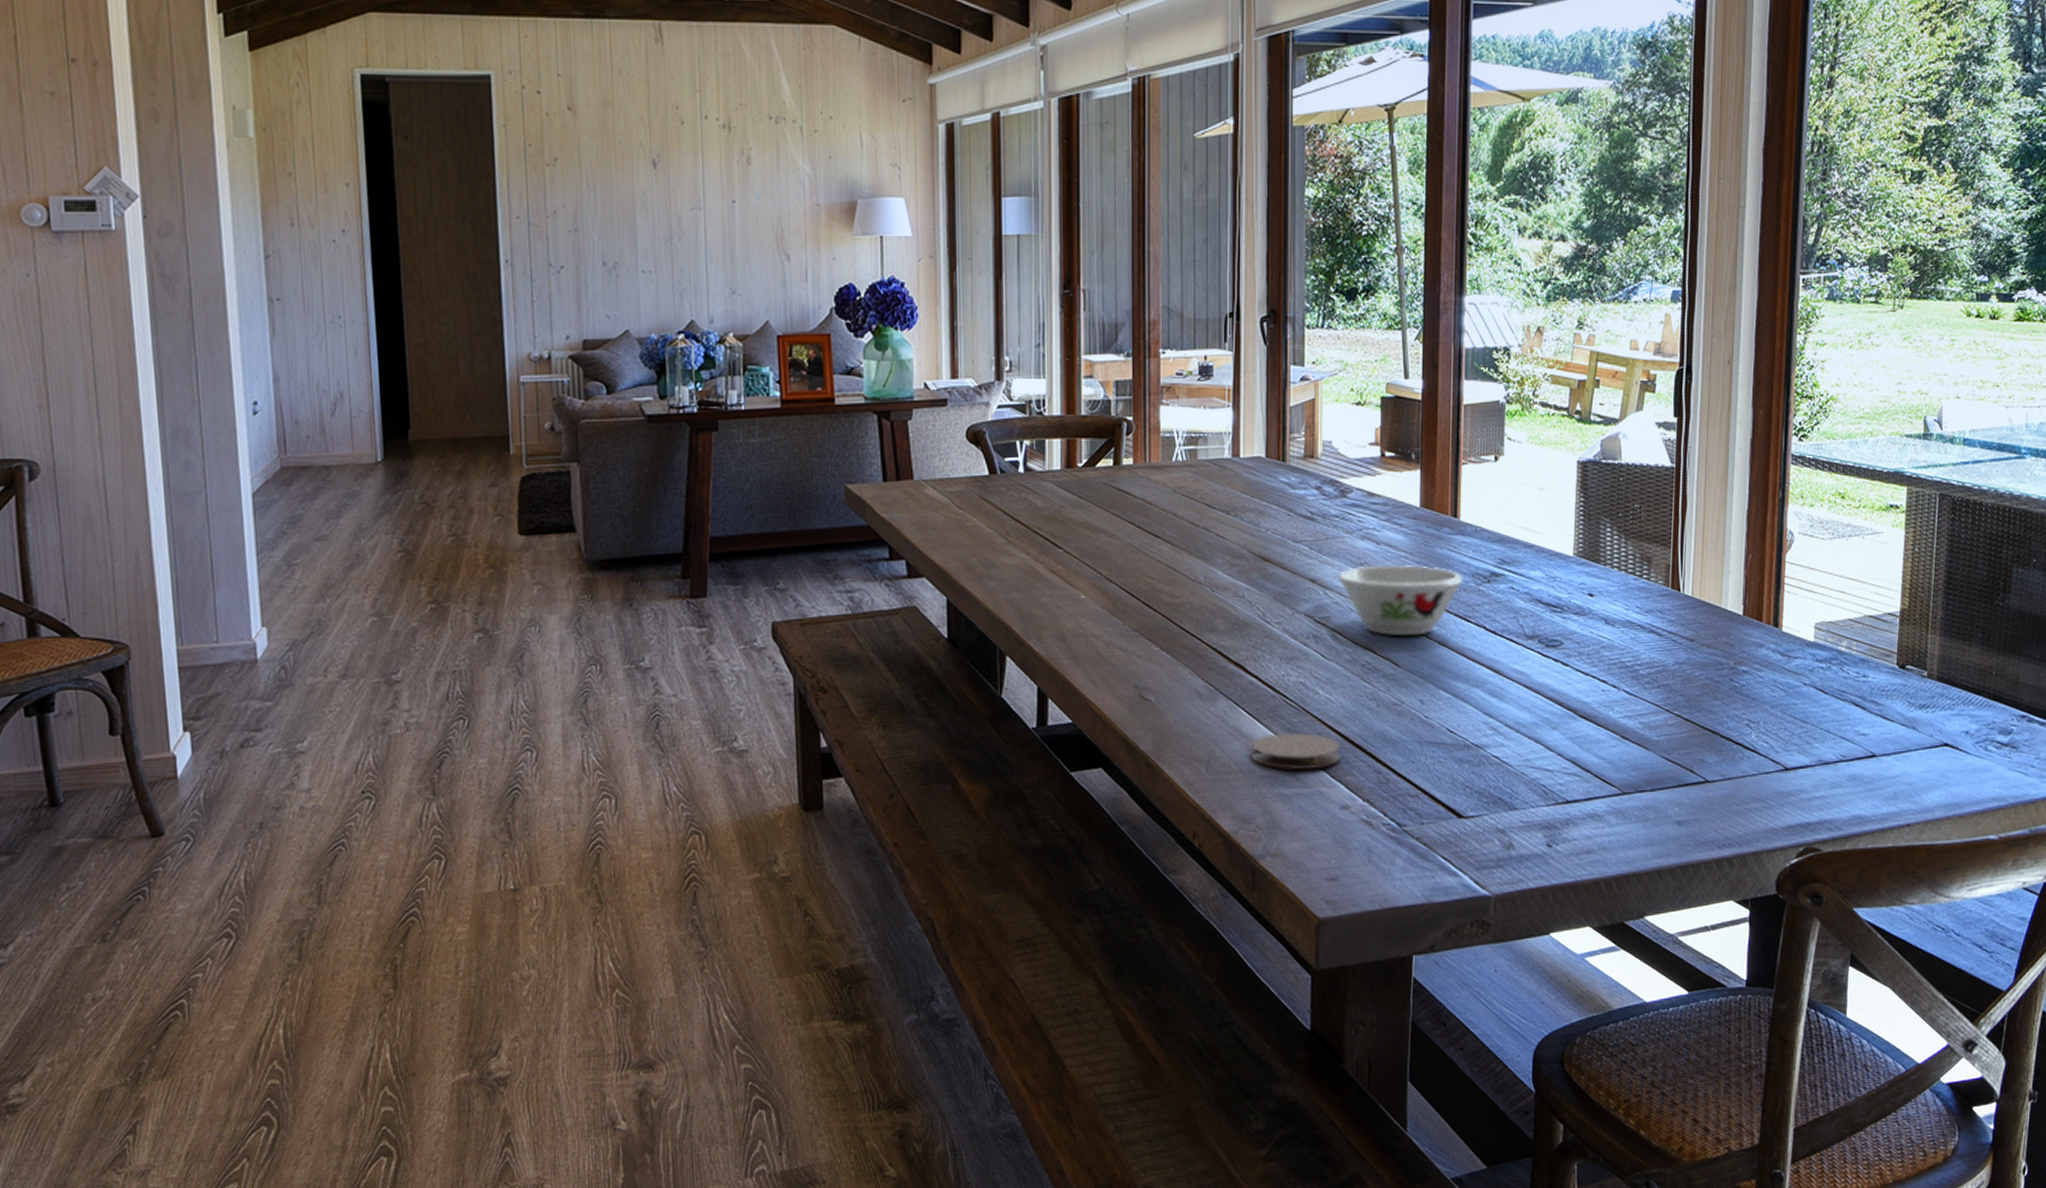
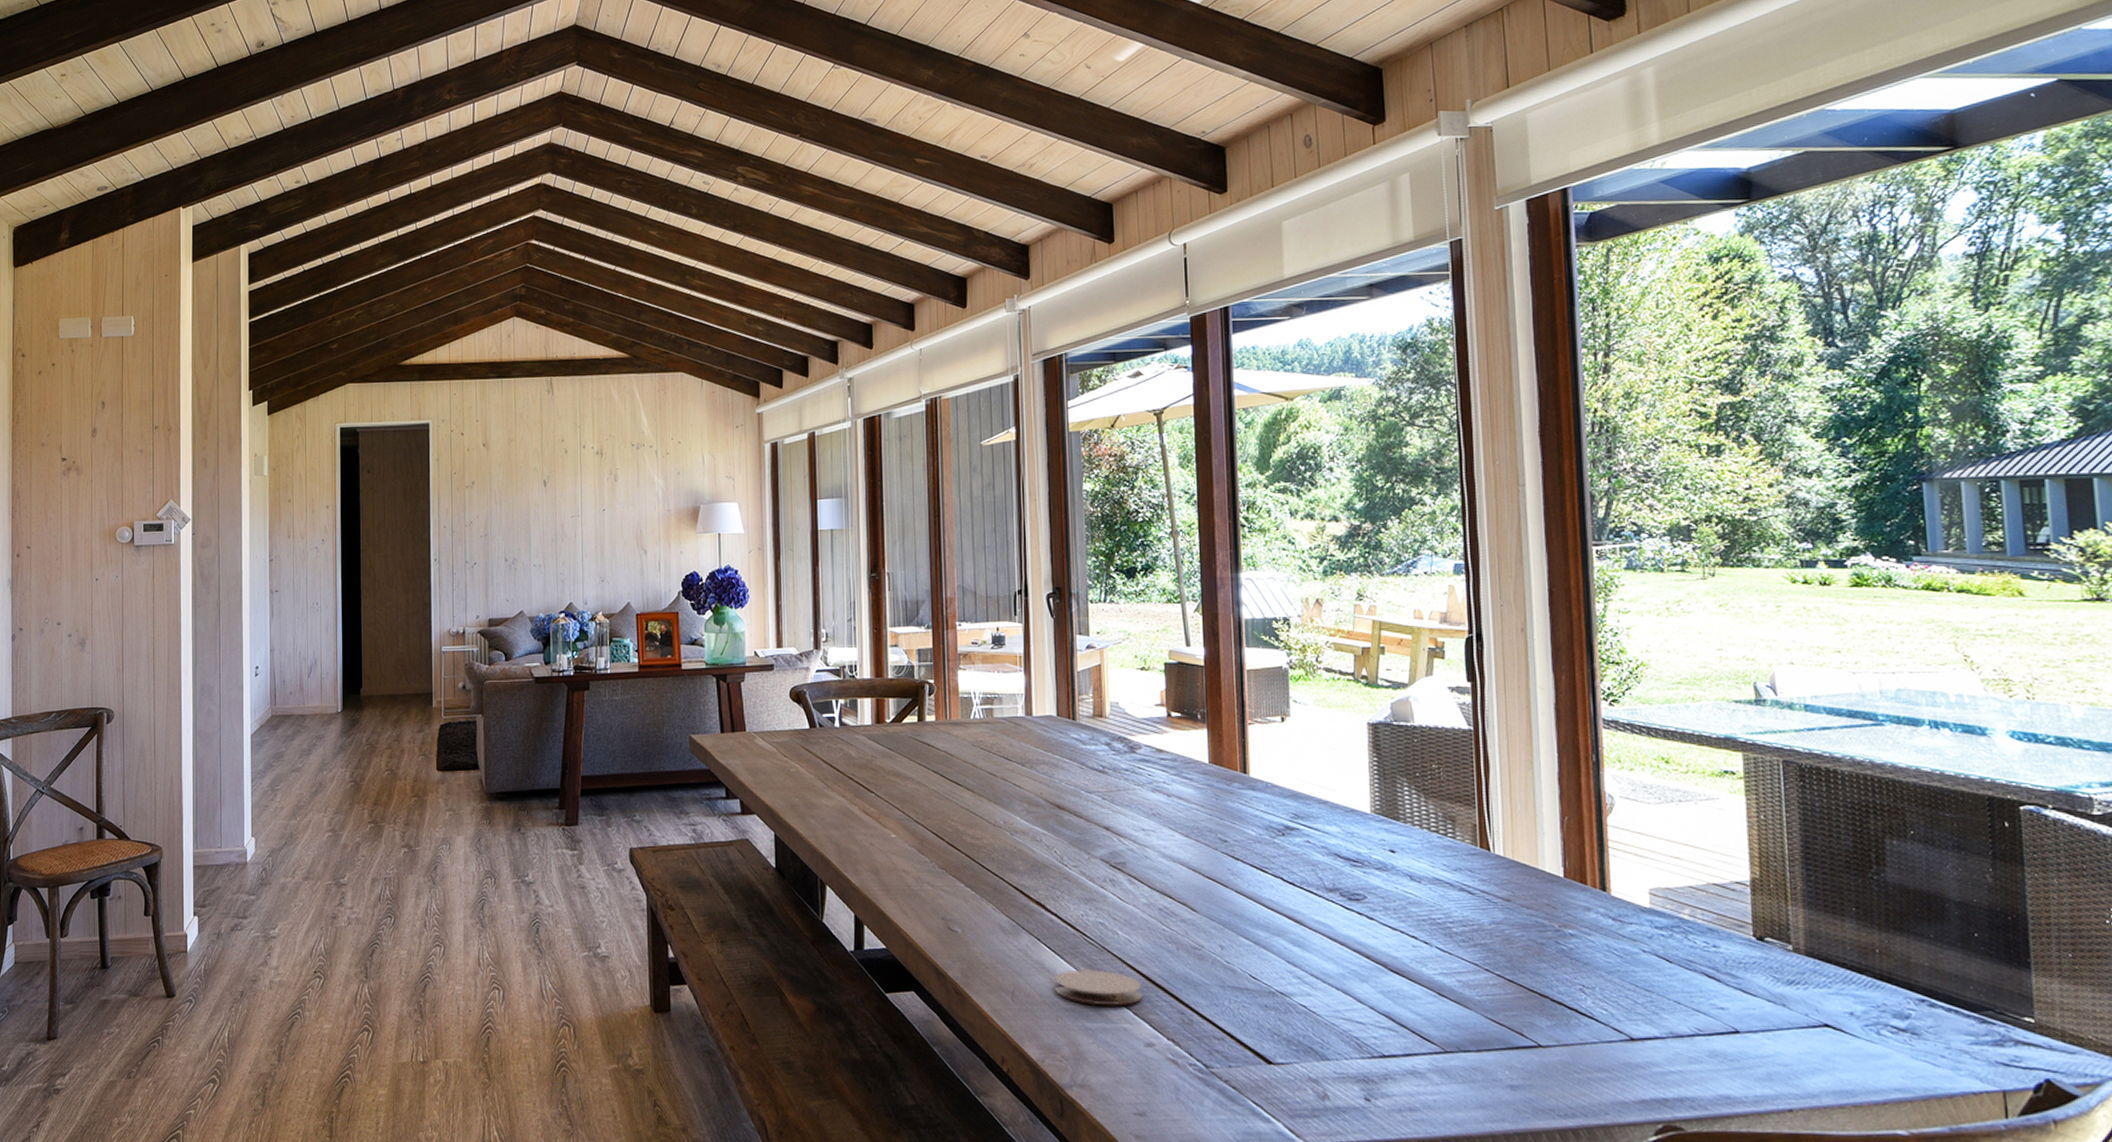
bowl: present [1339,565,1463,636] -> none [1132,816,1257,884]

